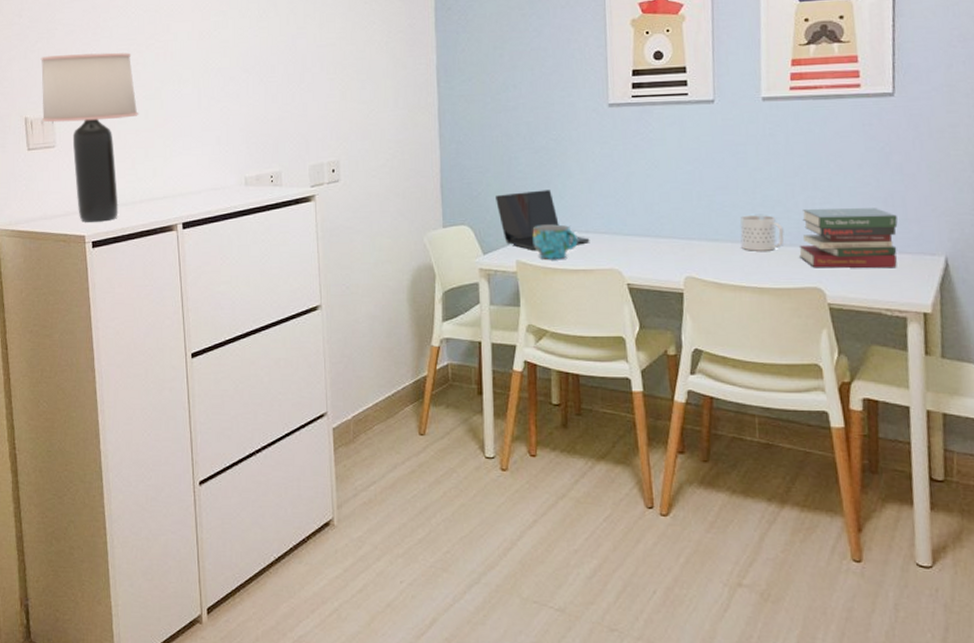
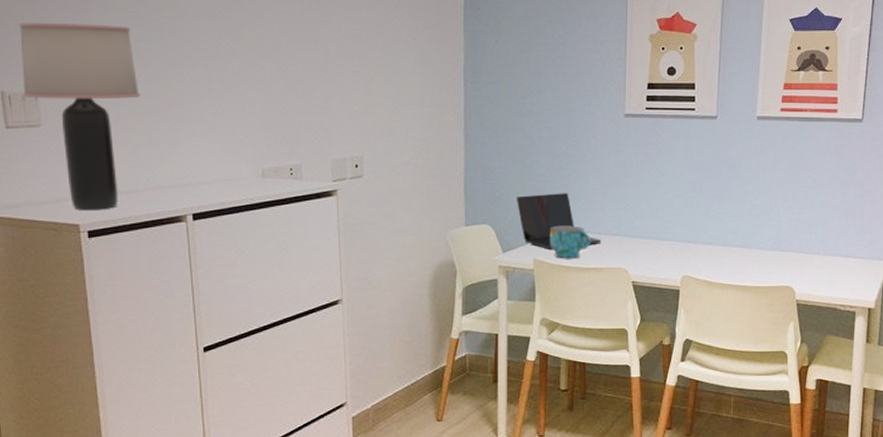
mug: present [740,215,784,251] -> none [730,222,766,254]
books: present [799,208,898,269] -> none [777,219,856,271]

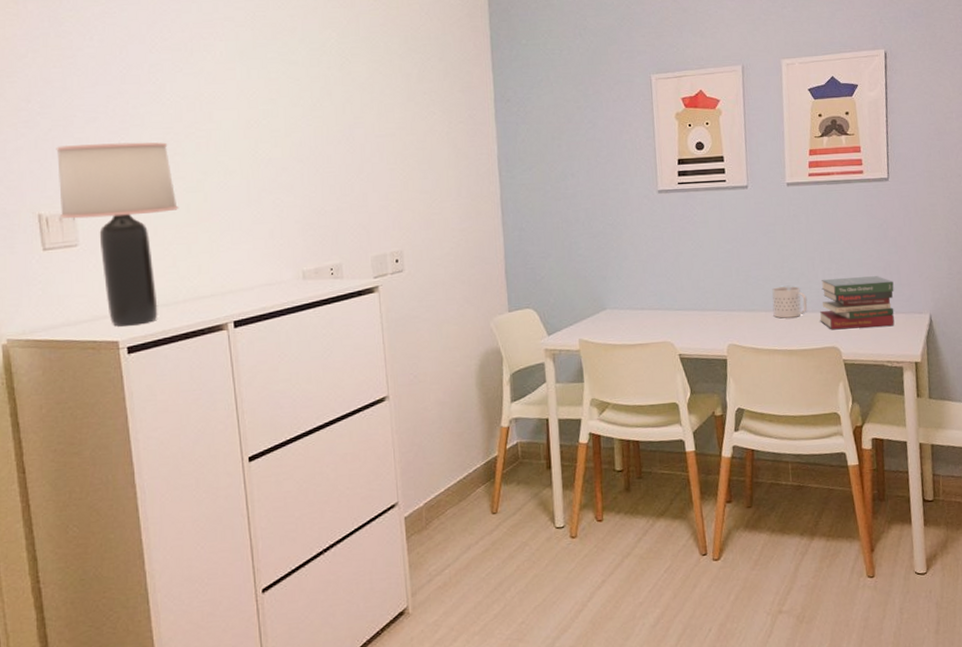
laptop: present [517,193,602,249] -> none [558,271,645,329]
cup: present [549,225,590,259] -> none [593,303,635,337]
mug: none [730,222,766,254] -> present [772,286,808,319]
books: none [777,219,856,271] -> present [819,276,895,330]

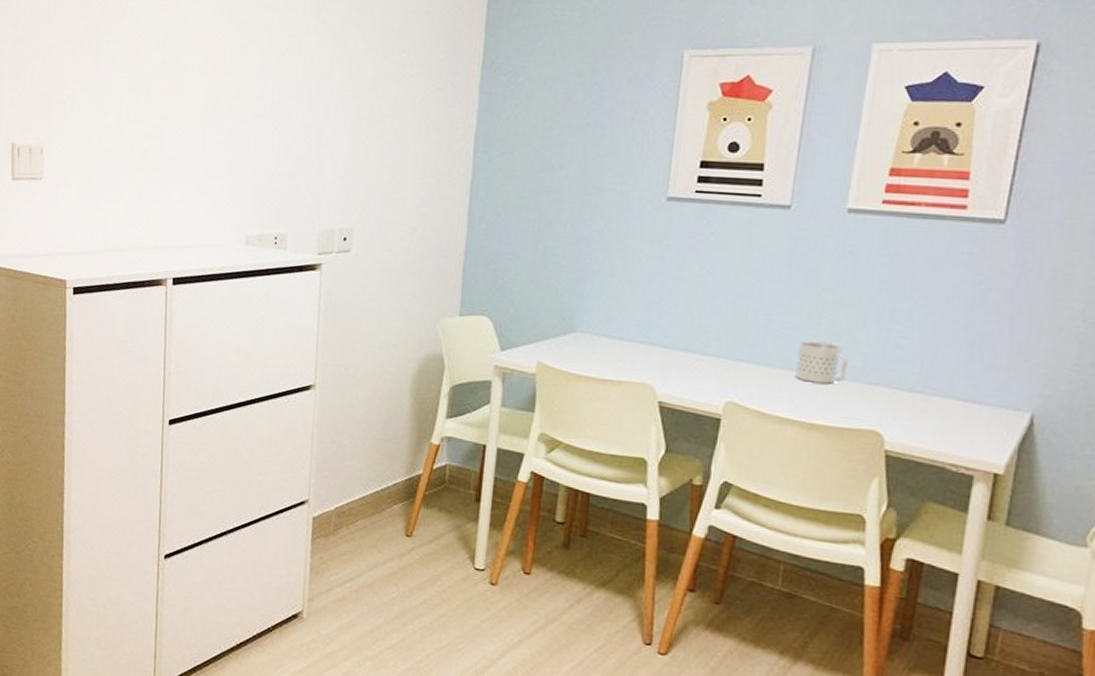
table lamp: present [56,142,179,327] -> none [31,76,137,267]
books: present [819,276,895,330] -> none [861,342,983,420]

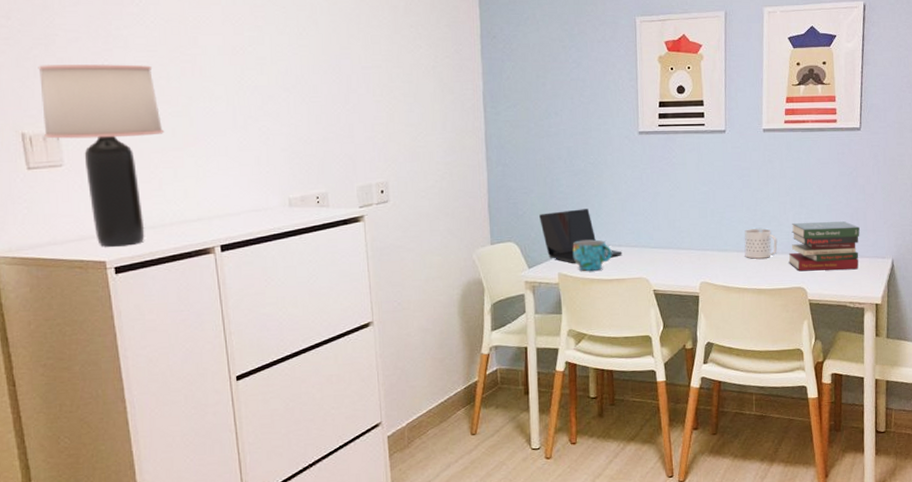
table lamp: none [31,76,137,267] -> present [38,64,165,247]
laptop: none [523,286,624,353] -> present [539,209,623,263]
cup: none [558,325,610,366] -> present [572,239,612,272]
books: none [861,342,983,420] -> present [788,221,860,272]

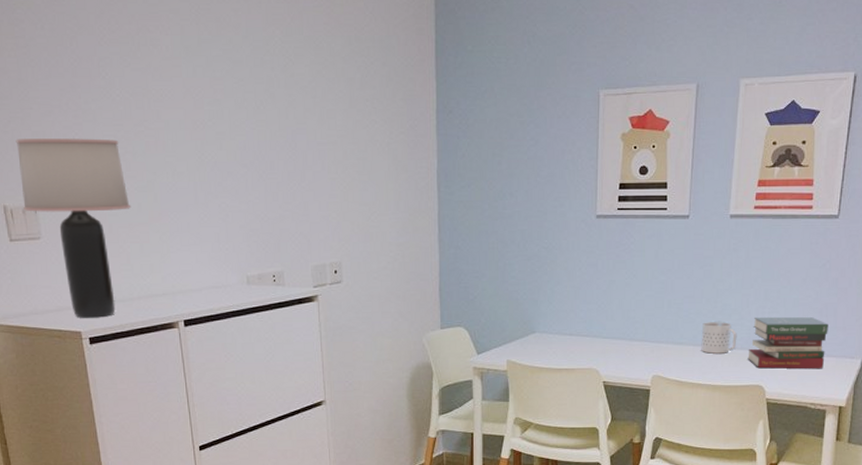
laptop: present [539,209,623,263] -> none [490,295,573,351]
cup: present [572,239,612,272] -> none [522,327,562,360]

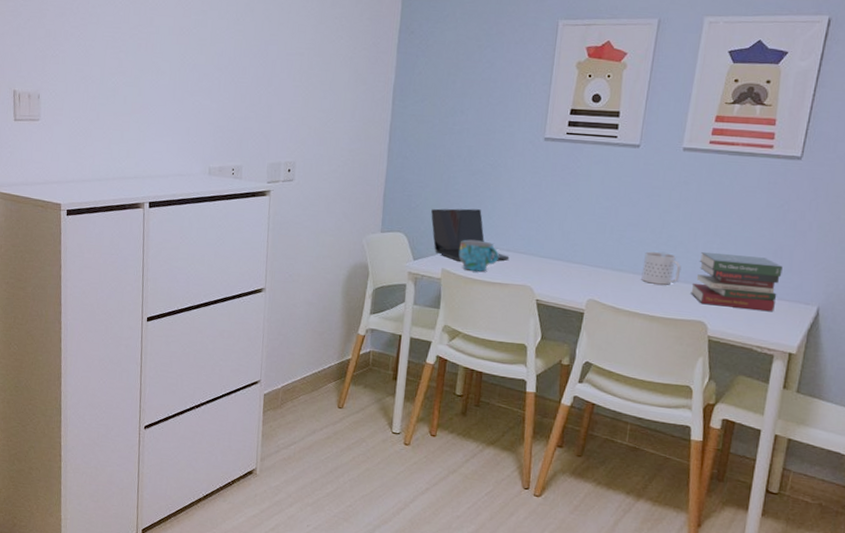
table lamp: present [15,138,132,318] -> none [29,34,118,193]
laptop: none [490,295,573,351] -> present [431,208,510,261]
cup: none [522,327,562,360] -> present [458,239,499,272]

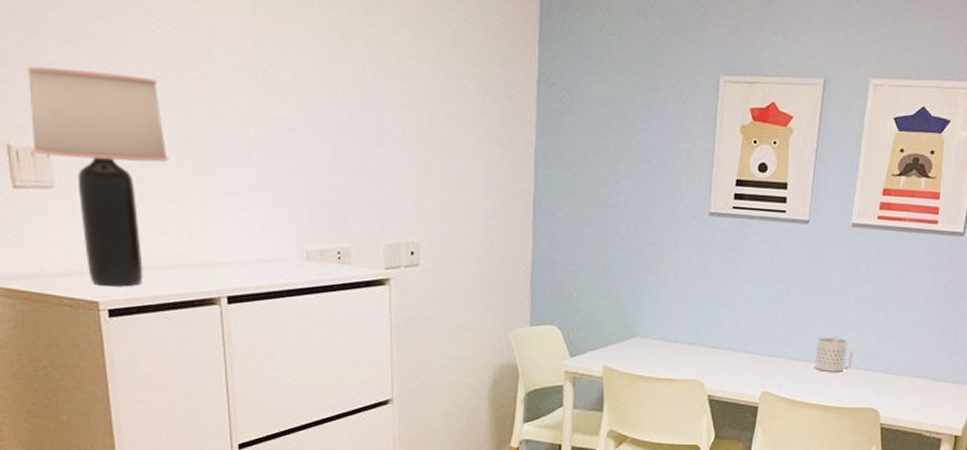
table lamp: none [29,34,118,193] -> present [27,66,169,287]
laptop: present [431,208,510,261] -> none [587,295,677,356]
cup: present [458,239,499,272] -> none [621,331,666,368]
books: present [691,252,783,312] -> none [863,336,948,395]

